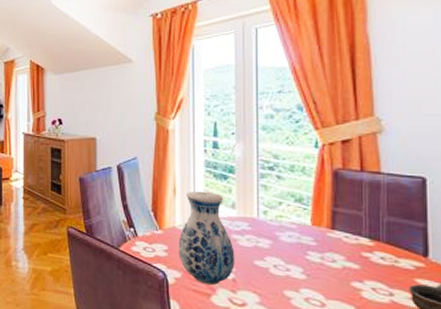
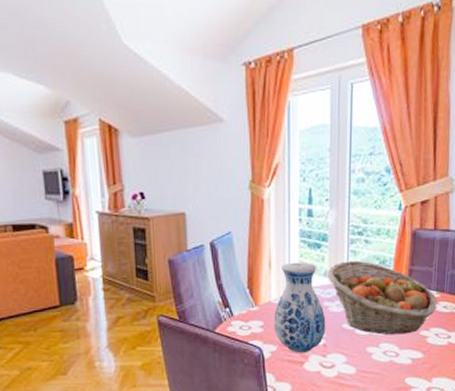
fruit basket: none [234,195,370,283] -> present [327,260,437,335]

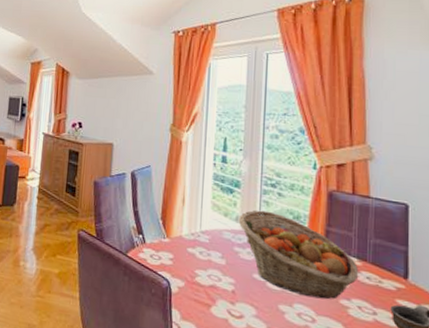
vase: present [274,262,326,354] -> none [183,202,236,296]

